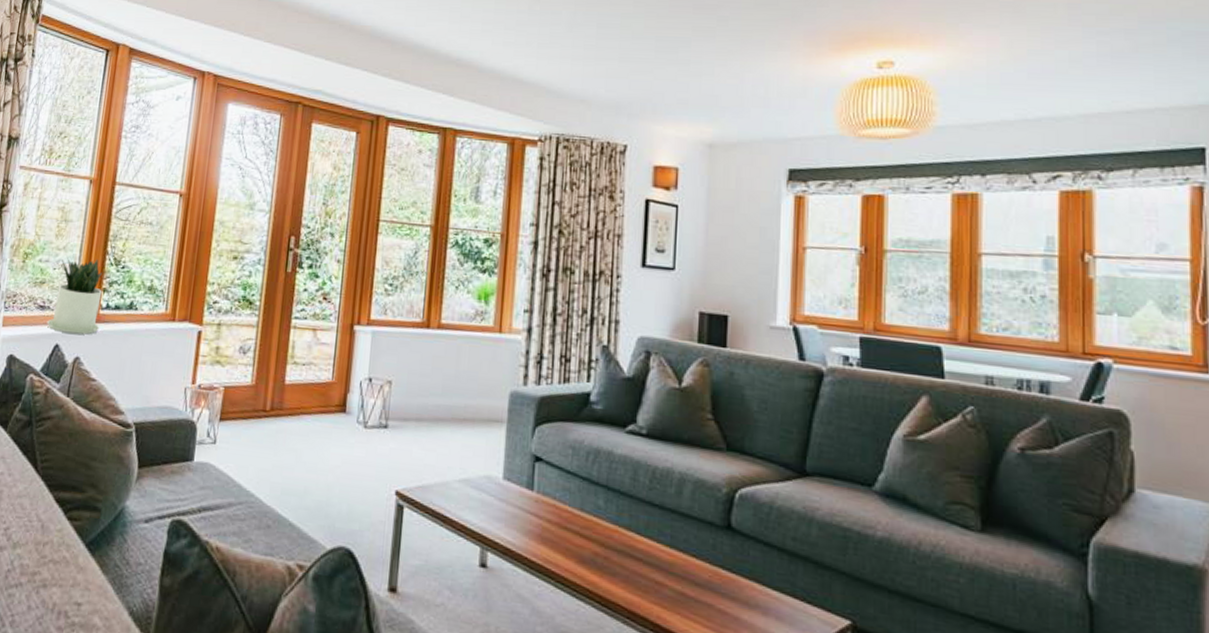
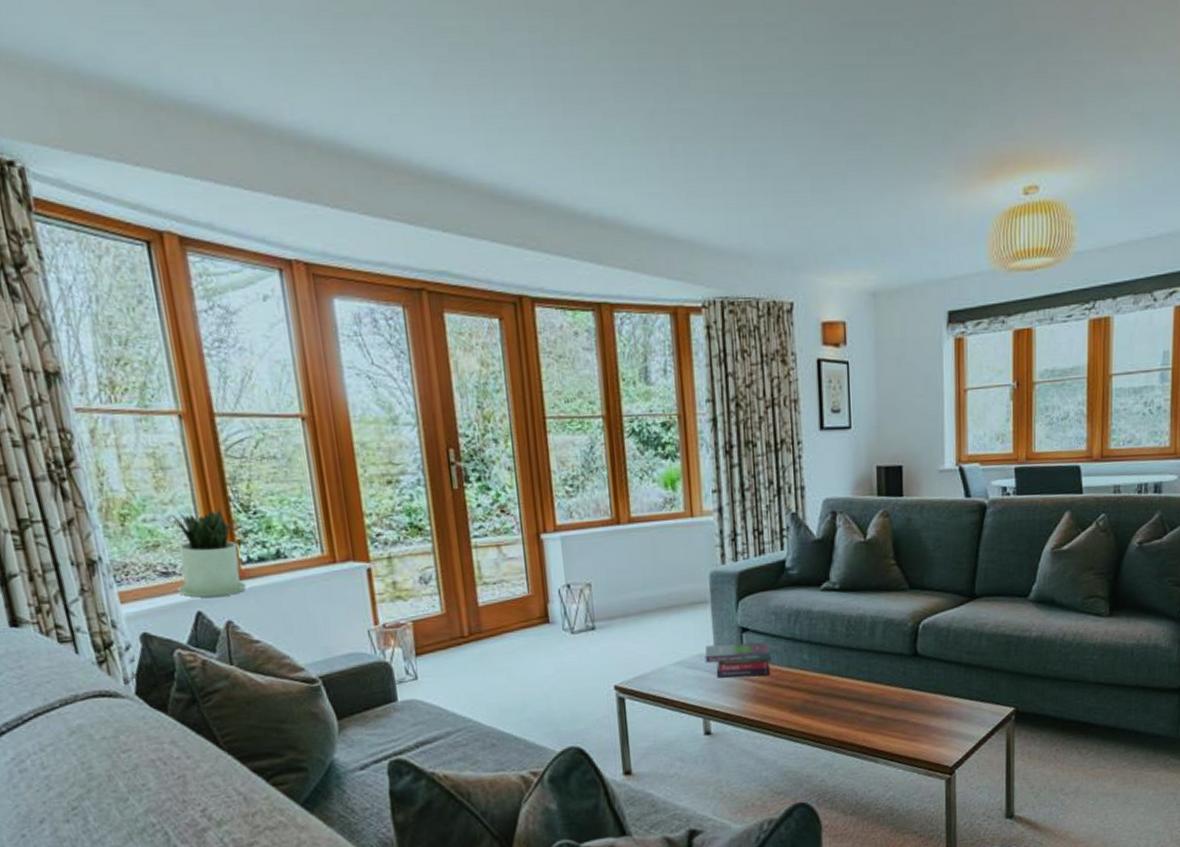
books: none [492,467,563,515] -> present [704,641,771,678]

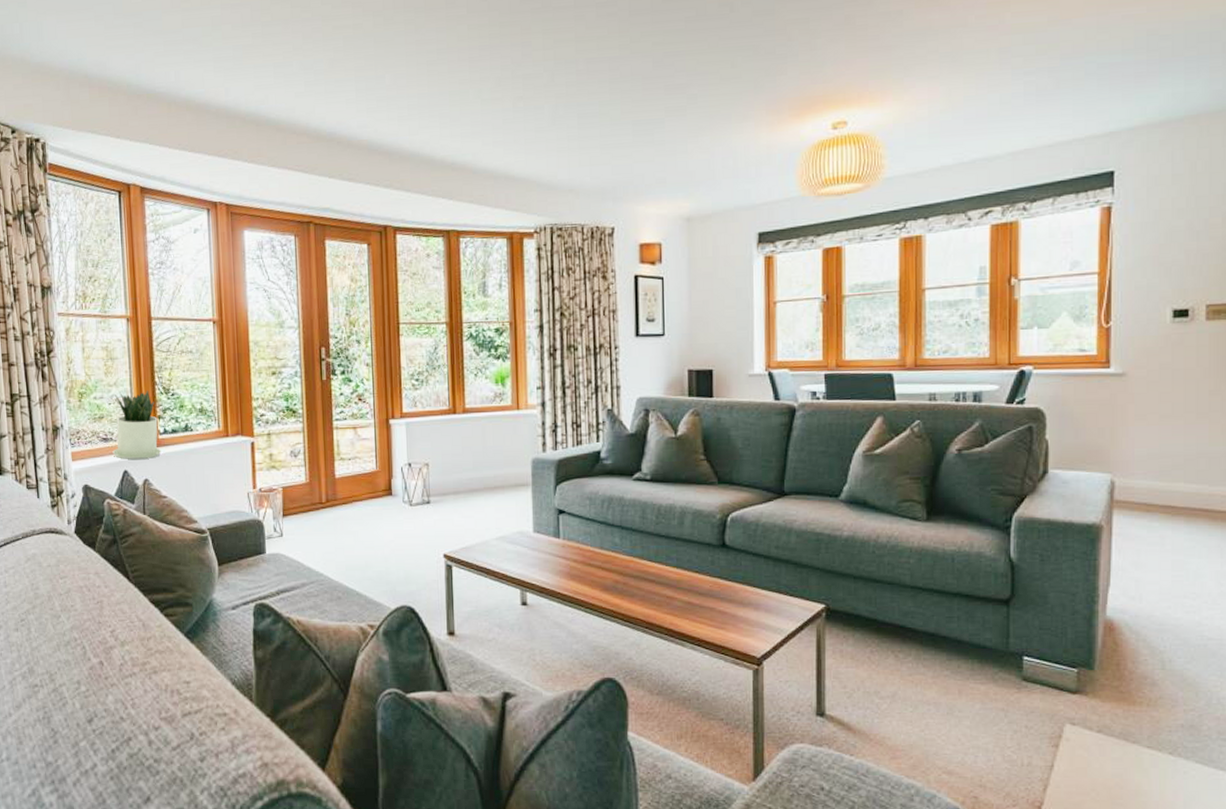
books: present [704,641,771,678] -> none [524,523,585,555]

